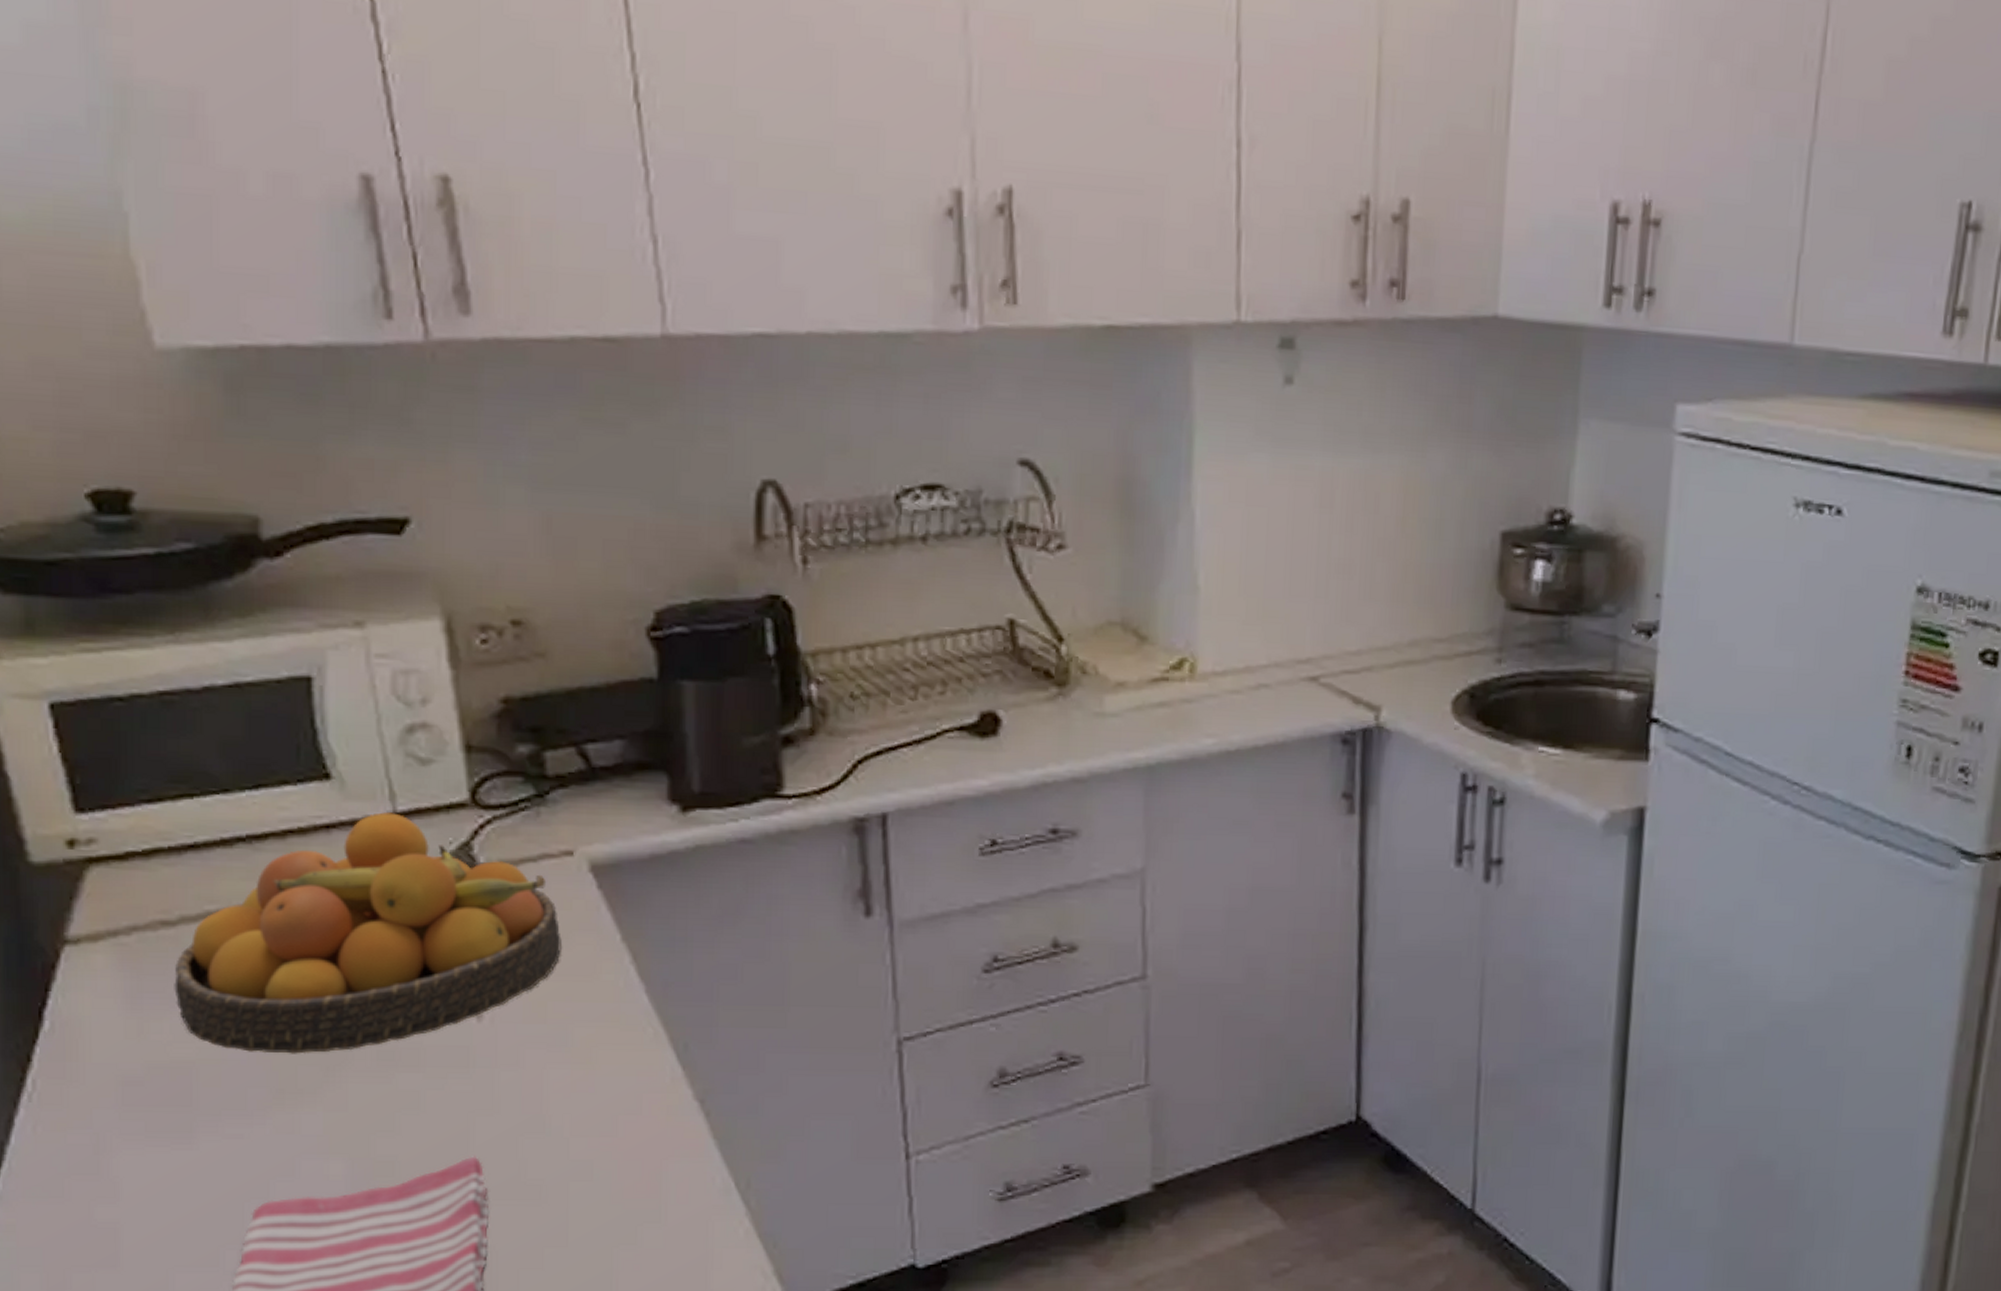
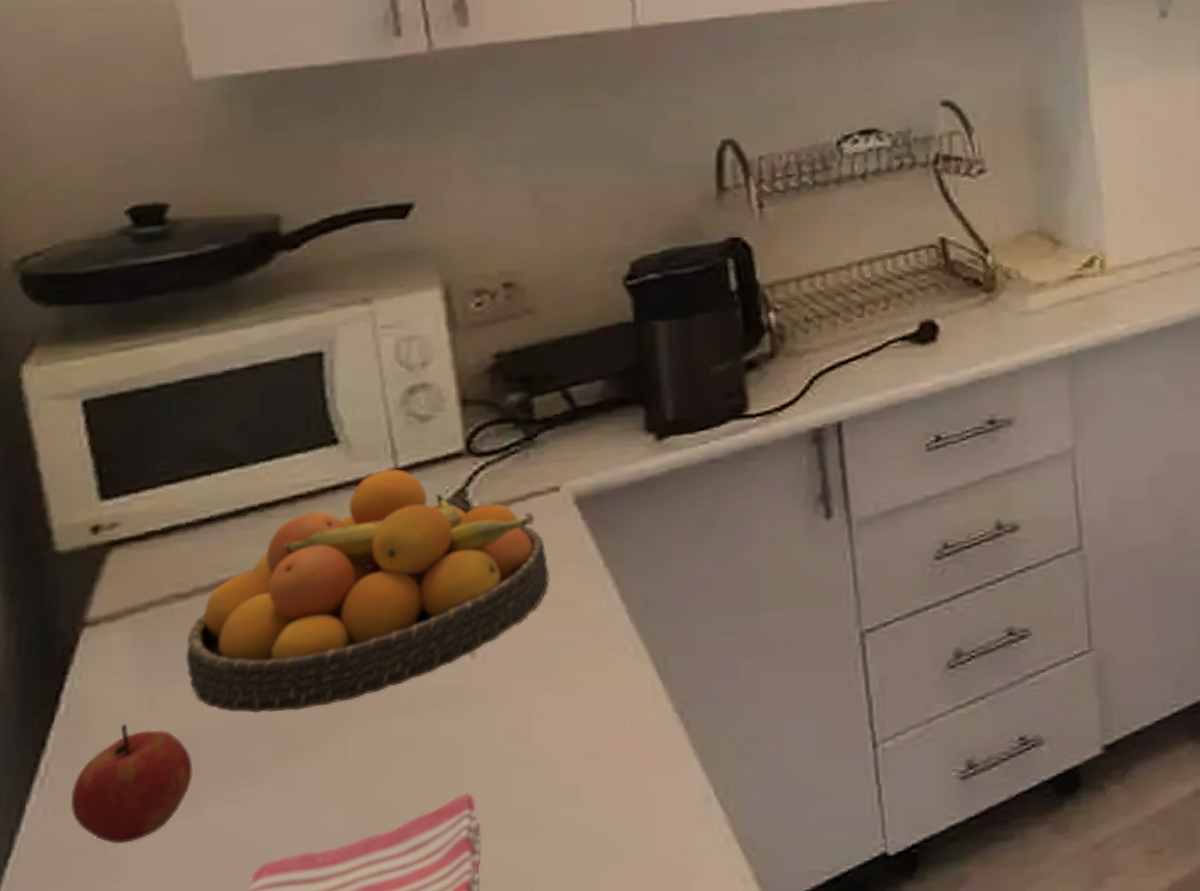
apple: none [60,1048,186,1167] -> present [70,724,193,844]

